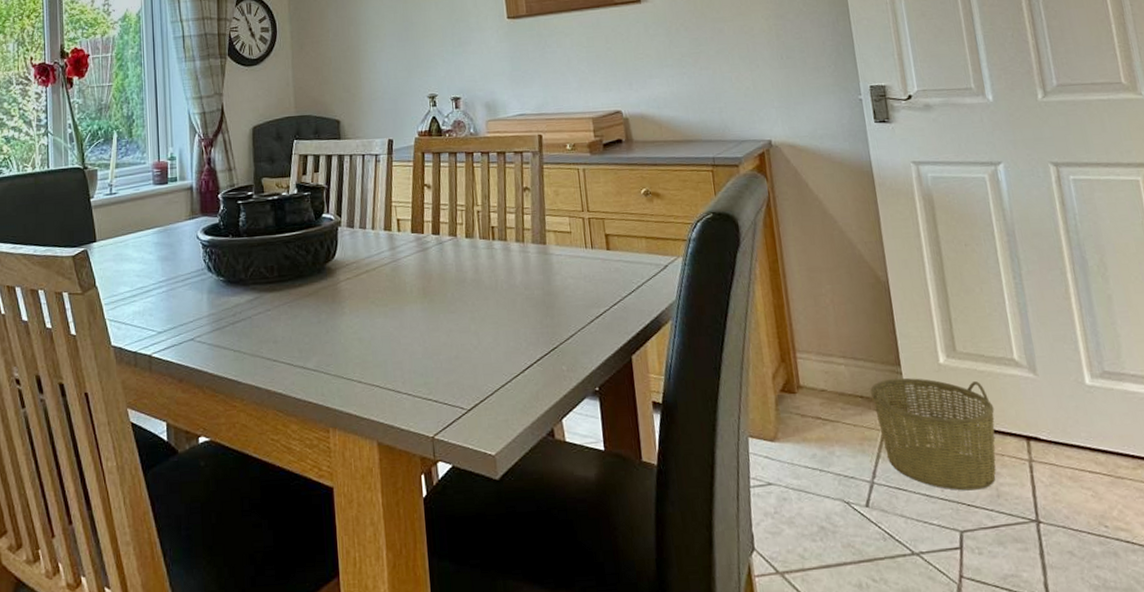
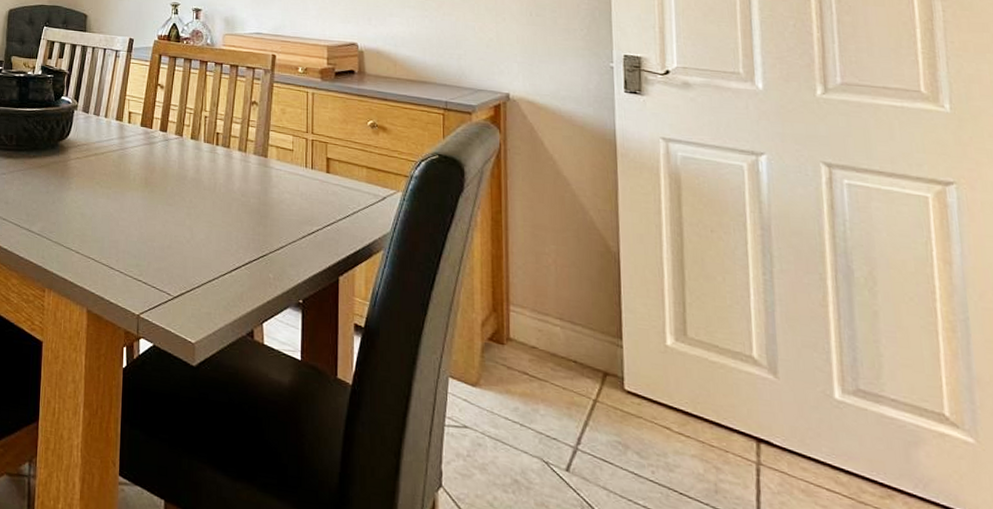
basket: present [870,378,996,491] -> none [585,350,723,481]

